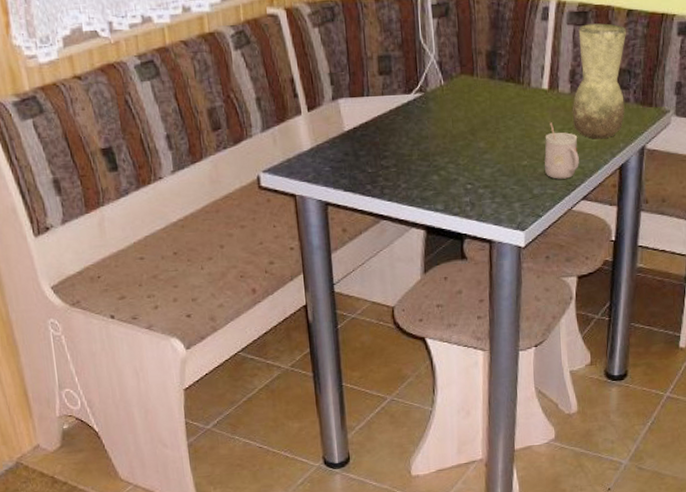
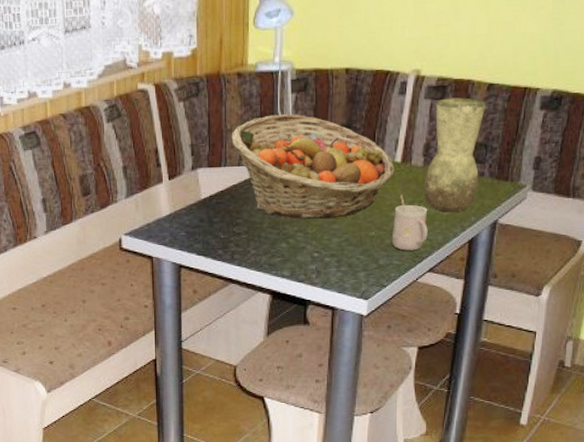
fruit basket: none [372,40,543,150] -> present [231,114,395,220]

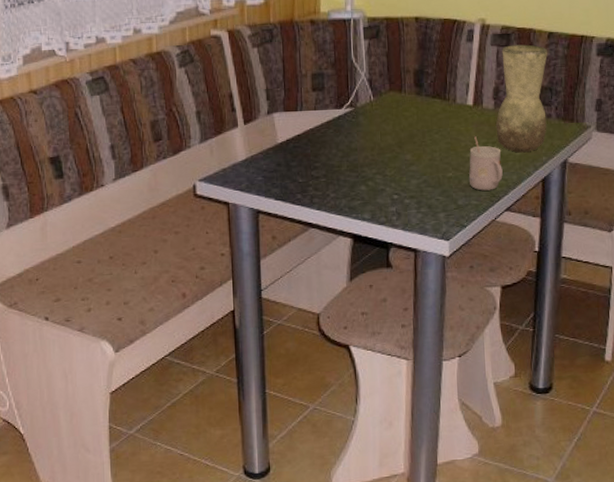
fruit basket: present [231,114,395,220] -> none [306,59,467,162]

